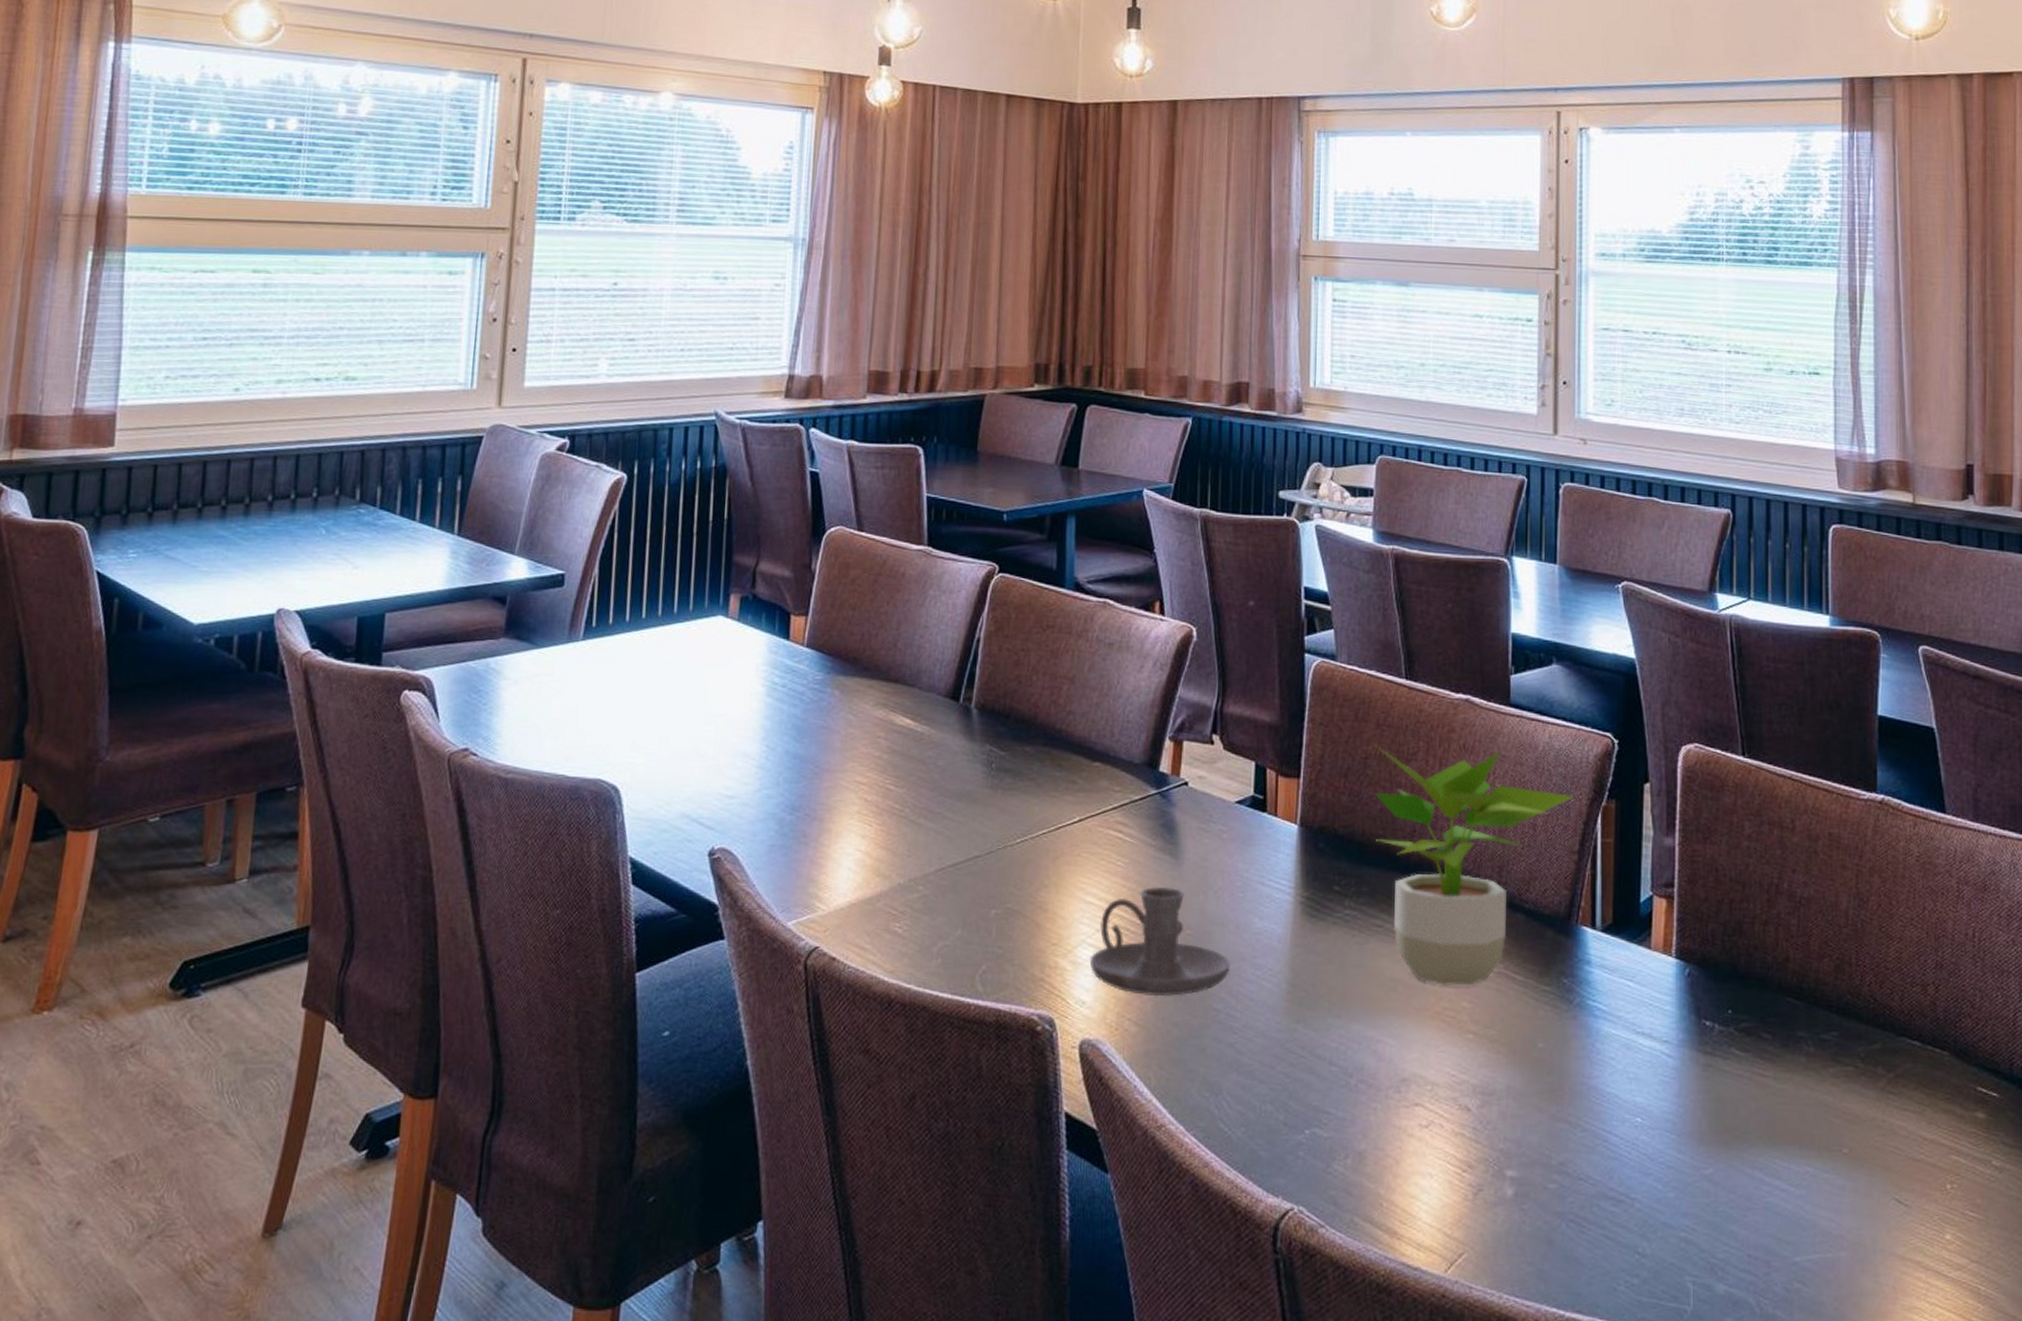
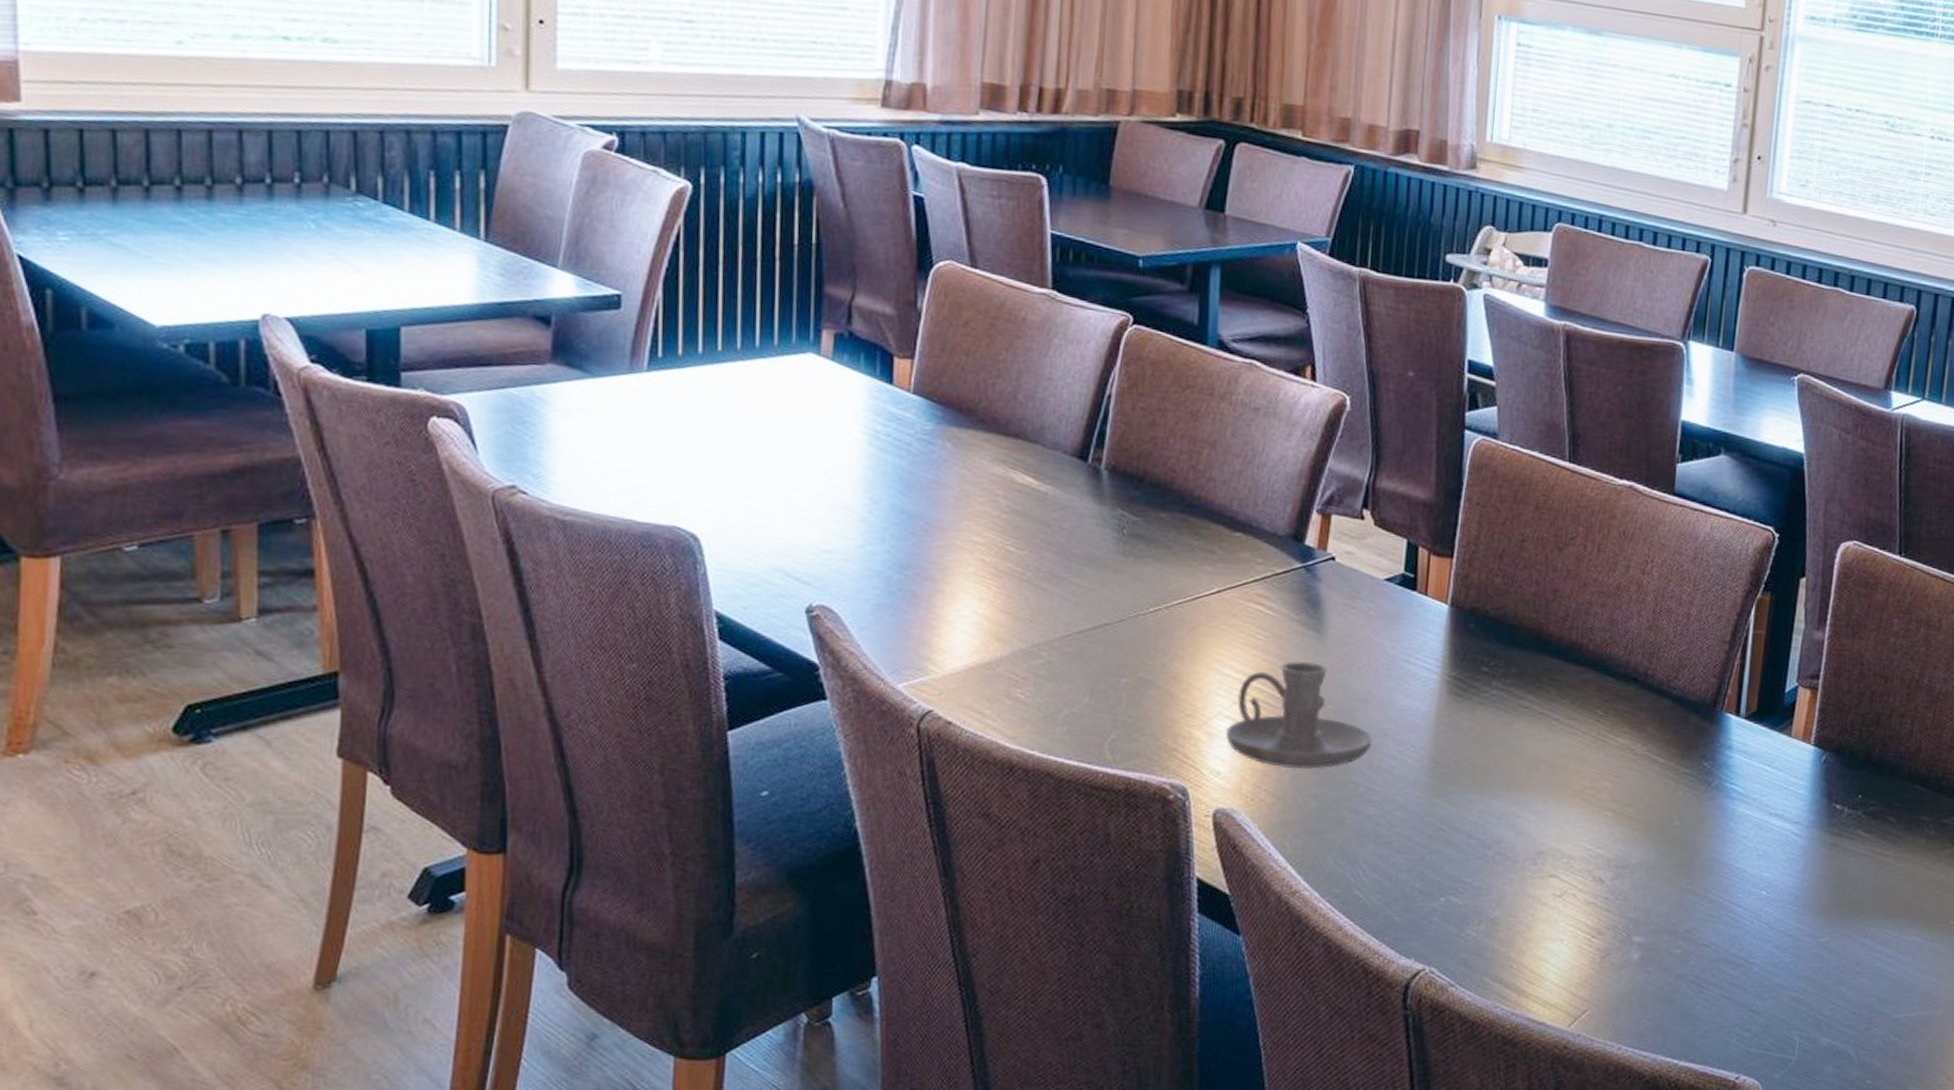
potted plant: present [1373,743,1575,987] -> none [1527,526,1731,767]

